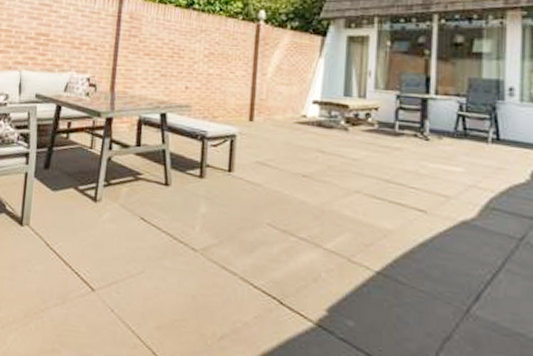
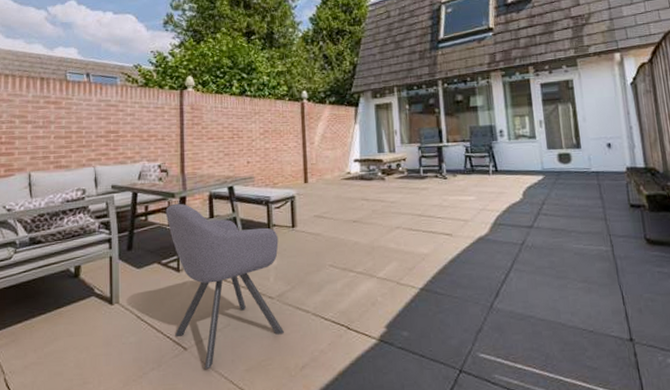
chair: none [84,124,211,317] -> present [165,203,284,369]

